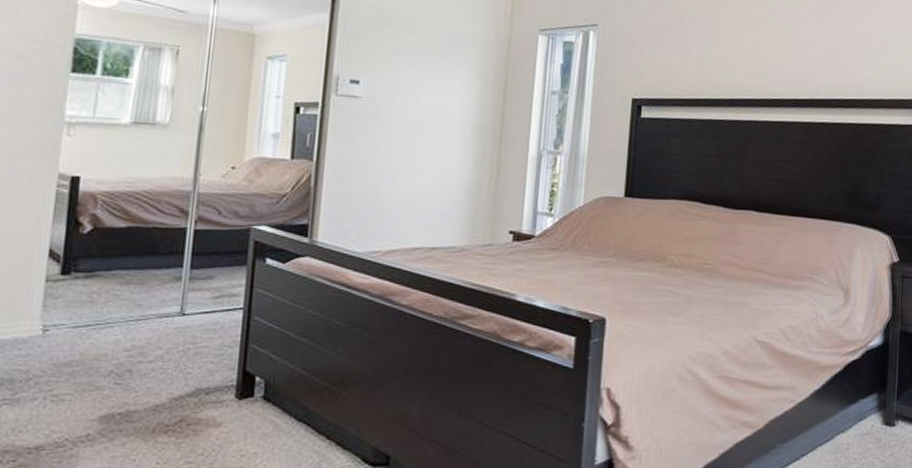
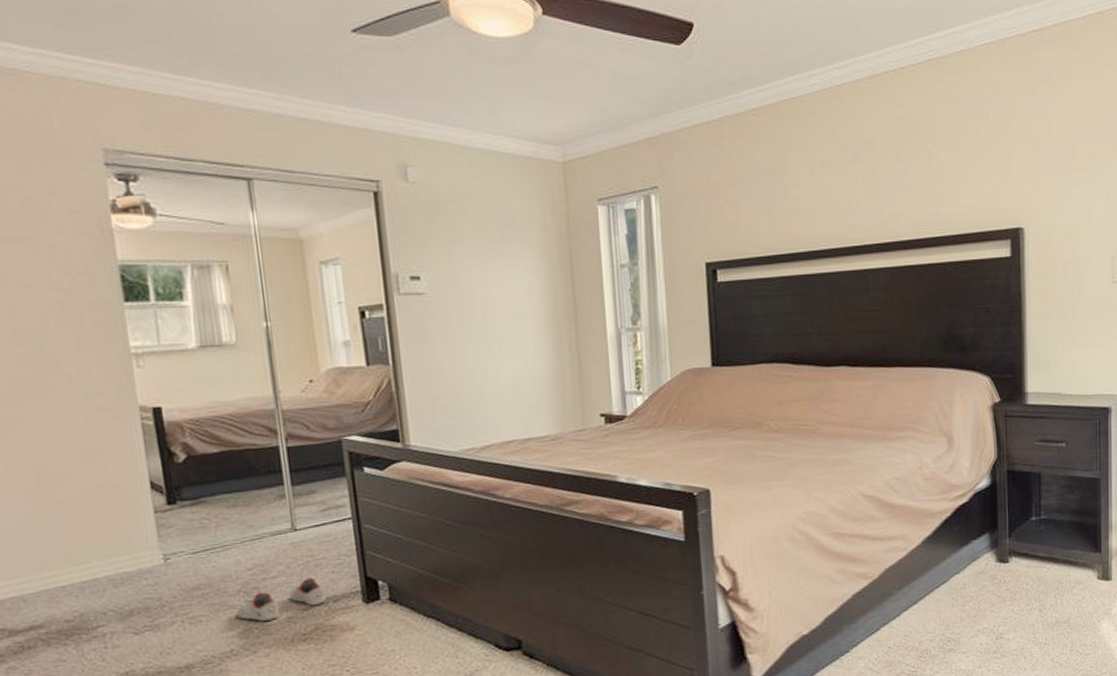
shoe: none [102,366,200,407] -> present [236,578,327,621]

